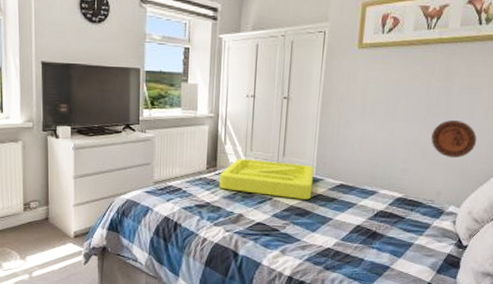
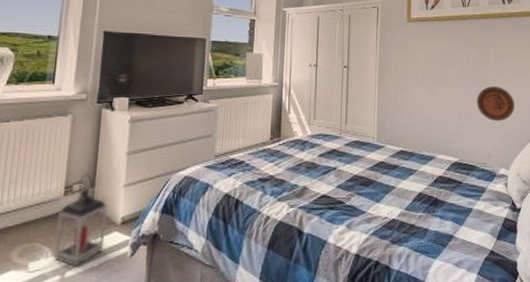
lantern: none [20,194,62,269] -> present [53,174,108,267]
cushion: present [219,159,315,200] -> none [283,128,376,168]

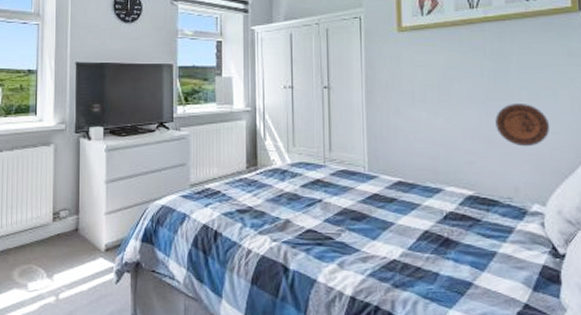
lantern: present [53,174,108,267] -> none [48,201,92,290]

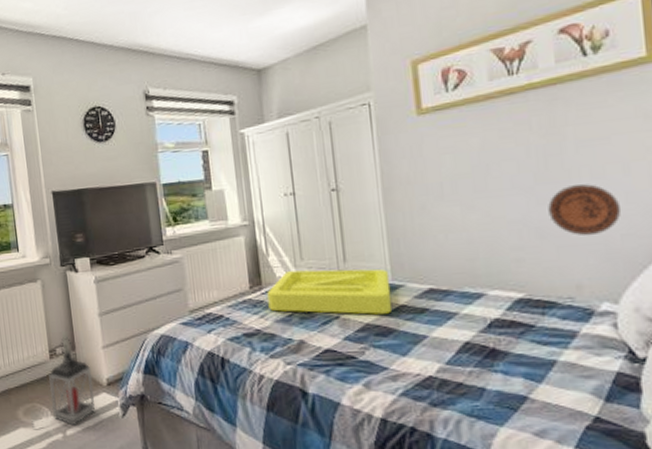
lantern: none [48,201,92,290] -> present [48,337,96,426]
cushion: none [261,156,367,201] -> present [267,268,392,315]

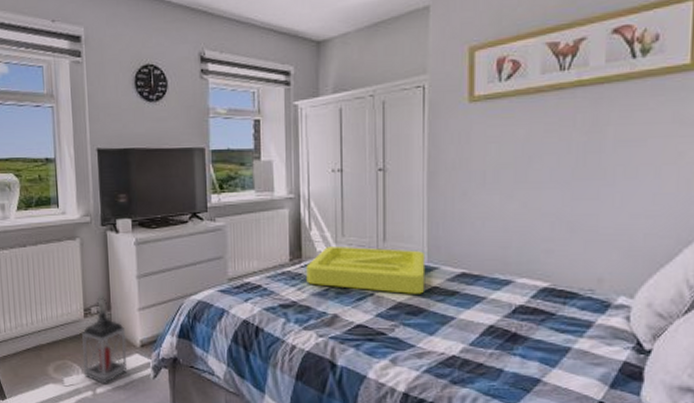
decorative plate: present [548,184,622,236] -> none [581,183,648,233]

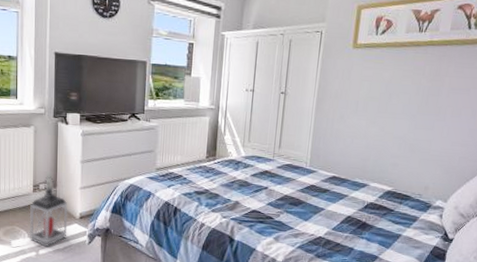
cushion: present [306,247,426,294] -> none [218,149,309,190]

